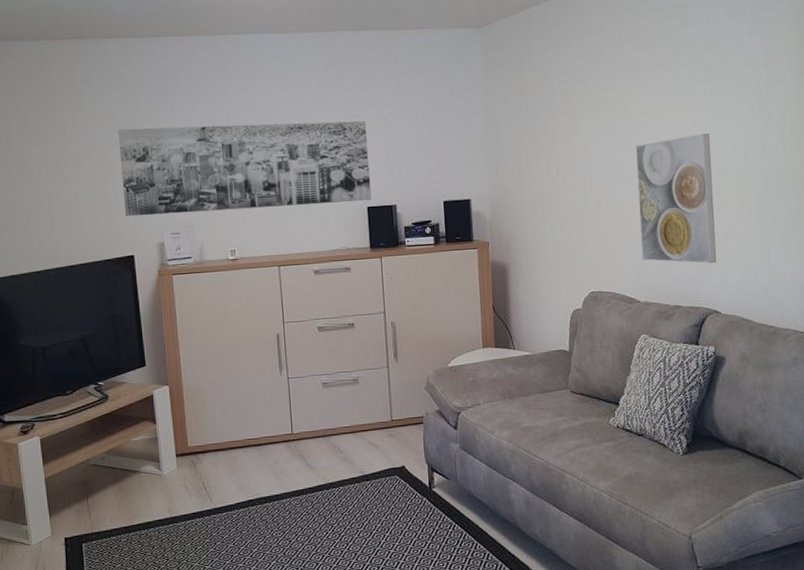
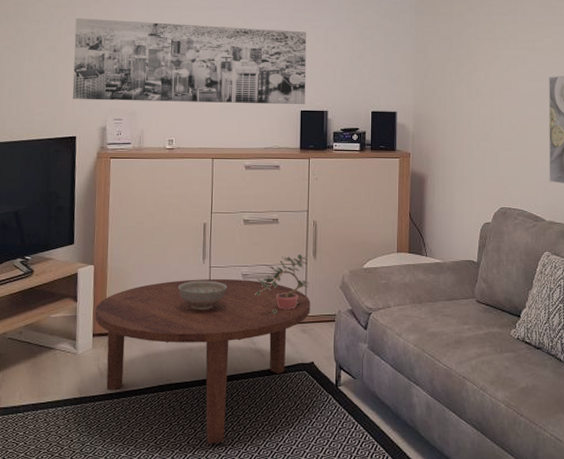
coffee table: none [175,388,396,554] -> present [95,279,310,444]
decorative bowl: none [257,392,308,424] -> present [178,280,228,311]
potted plant: none [336,357,393,421] -> present [254,254,310,314]

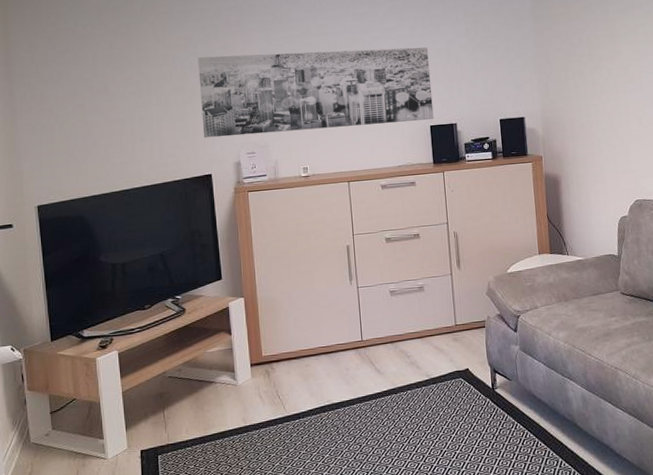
coffee table: present [95,279,310,444] -> none [250,296,460,458]
decorative bowl: present [178,280,228,311] -> none [329,300,377,331]
potted plant: present [254,254,310,314] -> none [403,265,457,326]

